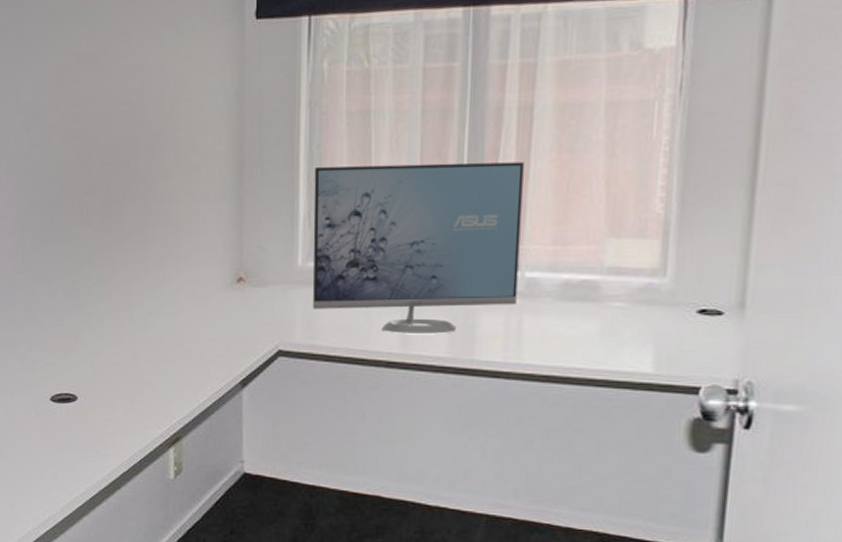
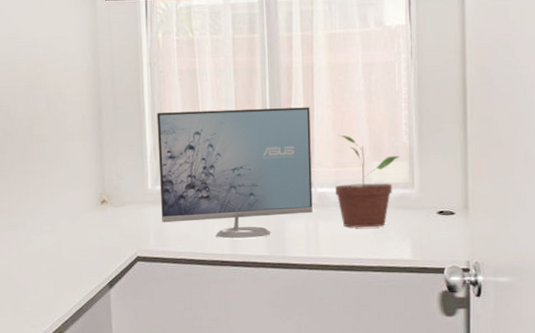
potted plant: none [551,200,650,326] -> present [336,134,401,227]

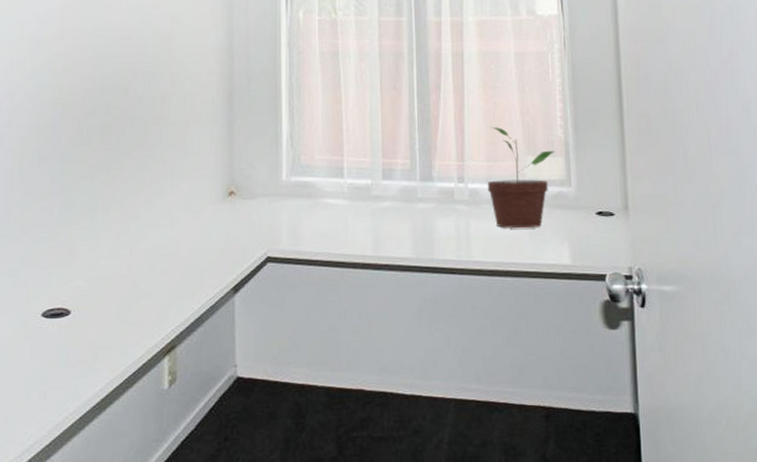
monitor: present [156,107,313,239] -> none [294,95,464,238]

